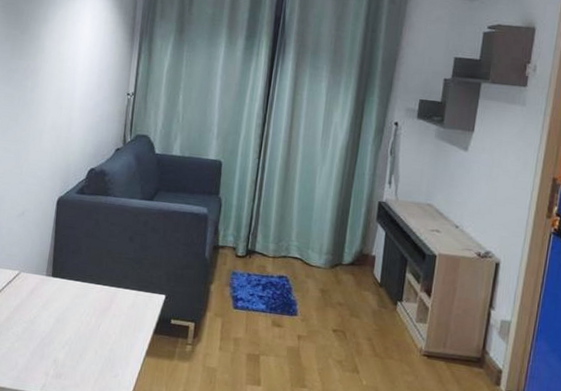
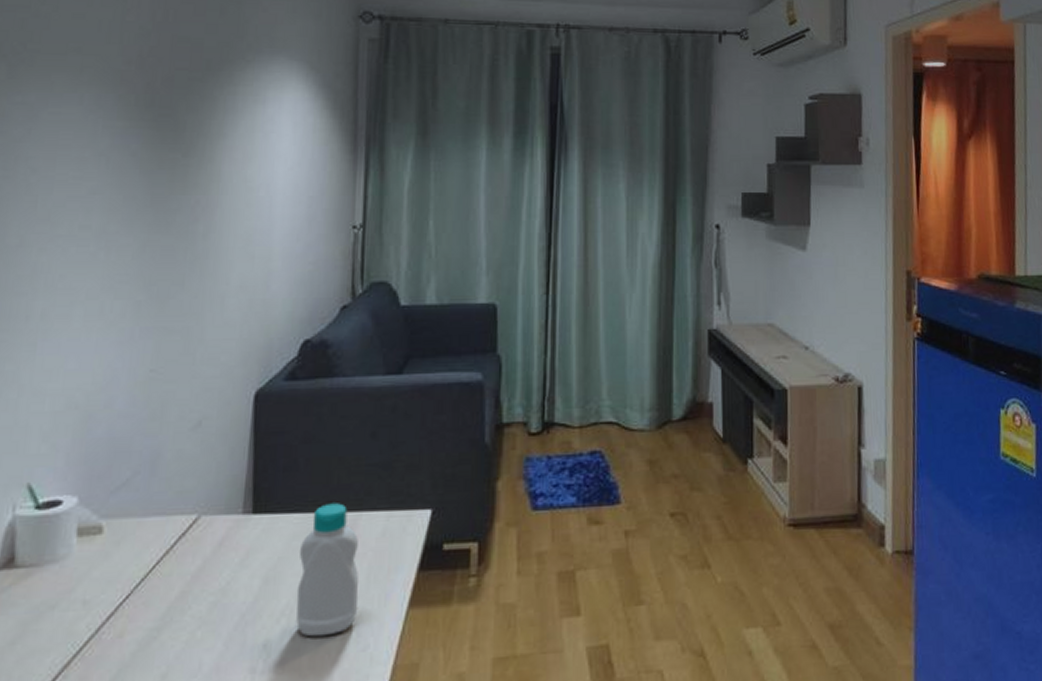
bottle: none [74,279,117,363] -> present [296,503,359,637]

